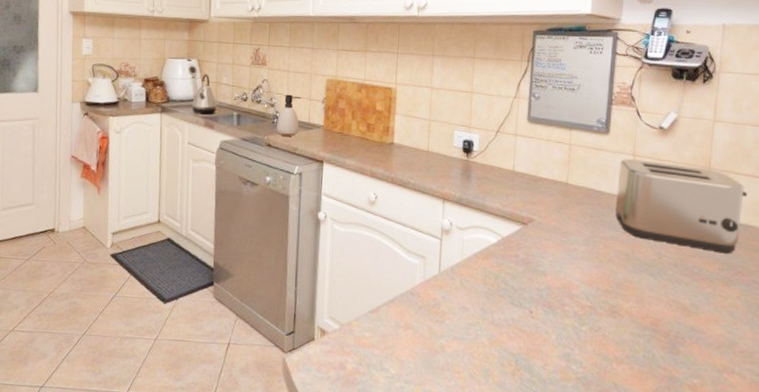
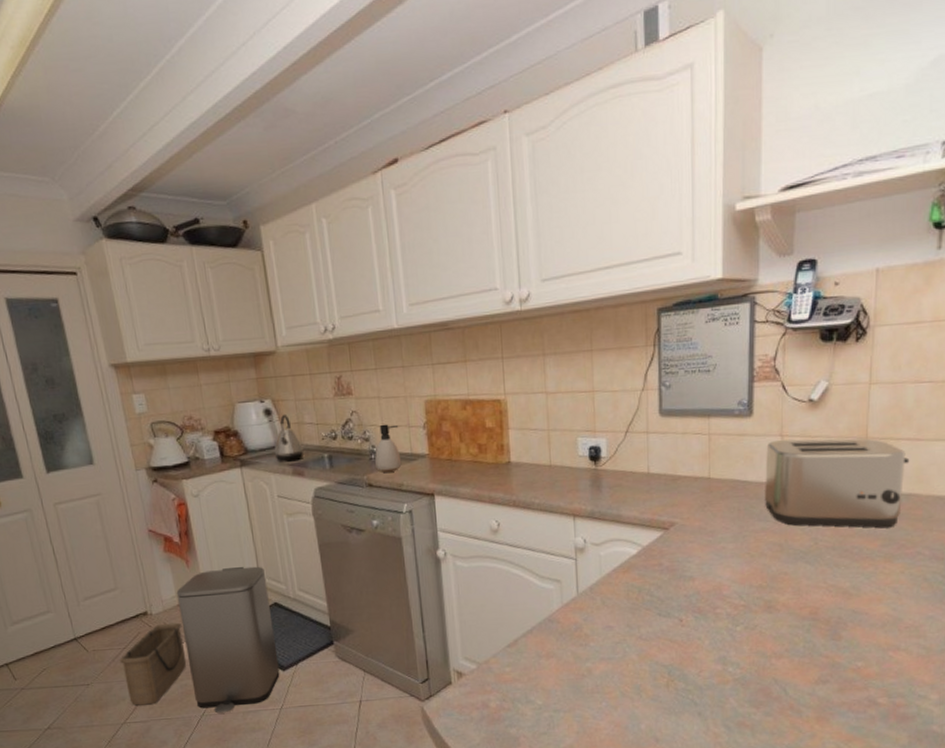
basket: none [21,242,83,317] -> present [120,622,187,706]
pedal bin: none [80,200,165,336] -> present [176,566,280,714]

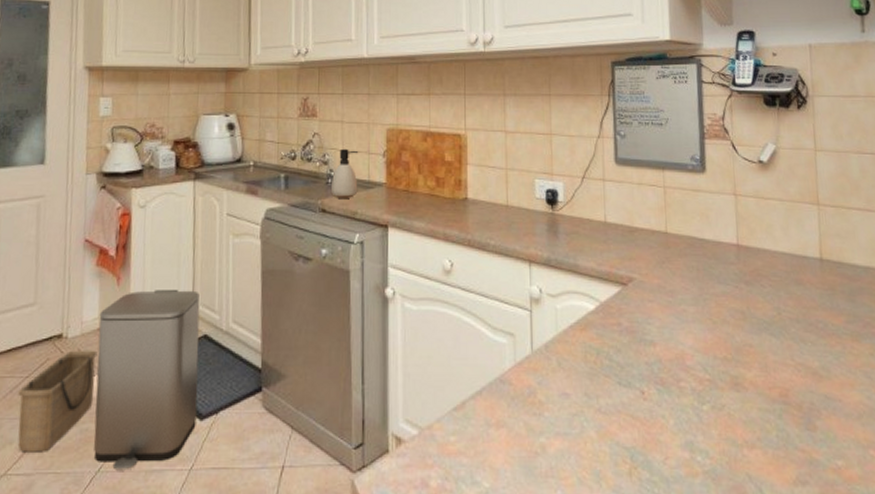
kettle: present [274,414,304,462] -> none [230,129,261,179]
toaster: present [764,438,910,528] -> none [721,200,863,303]

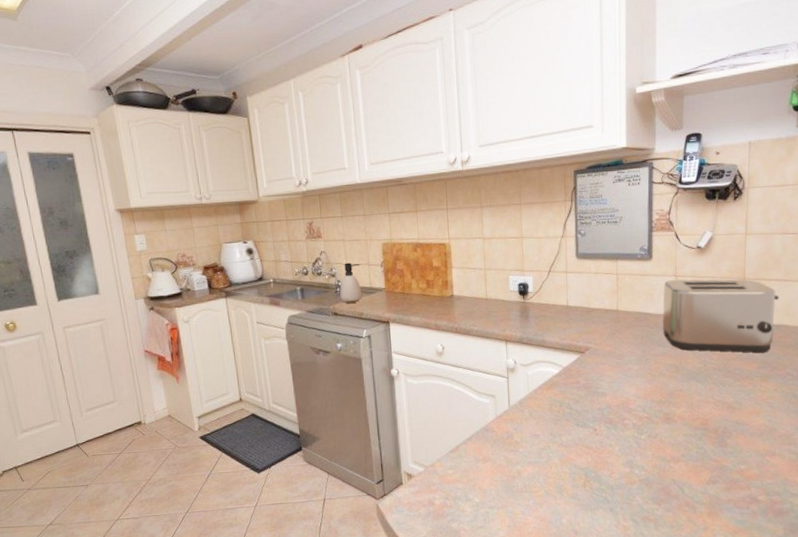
basket: present [17,350,98,452] -> none [116,431,175,504]
pedal bin: present [93,290,200,471] -> none [167,382,255,511]
toaster: none [721,200,863,303] -> present [662,279,779,353]

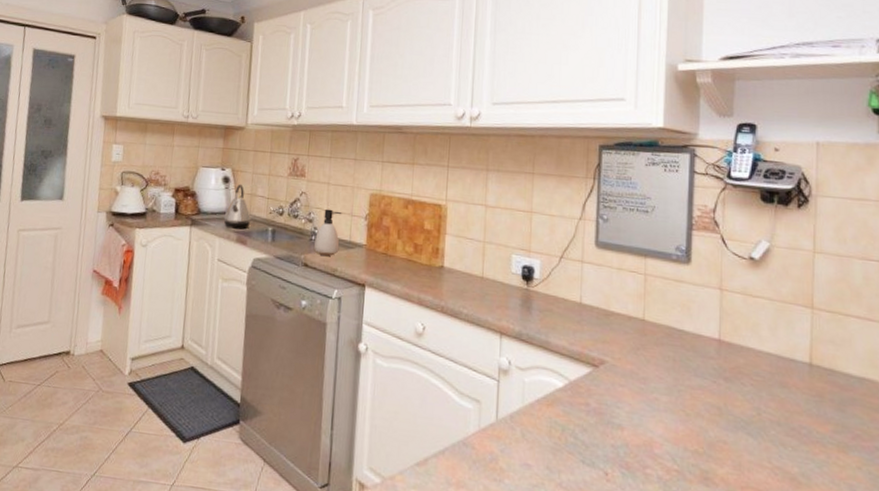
kettle: none [254,253,280,294] -> present [223,183,252,229]
toaster: present [662,279,779,353] -> none [701,293,861,413]

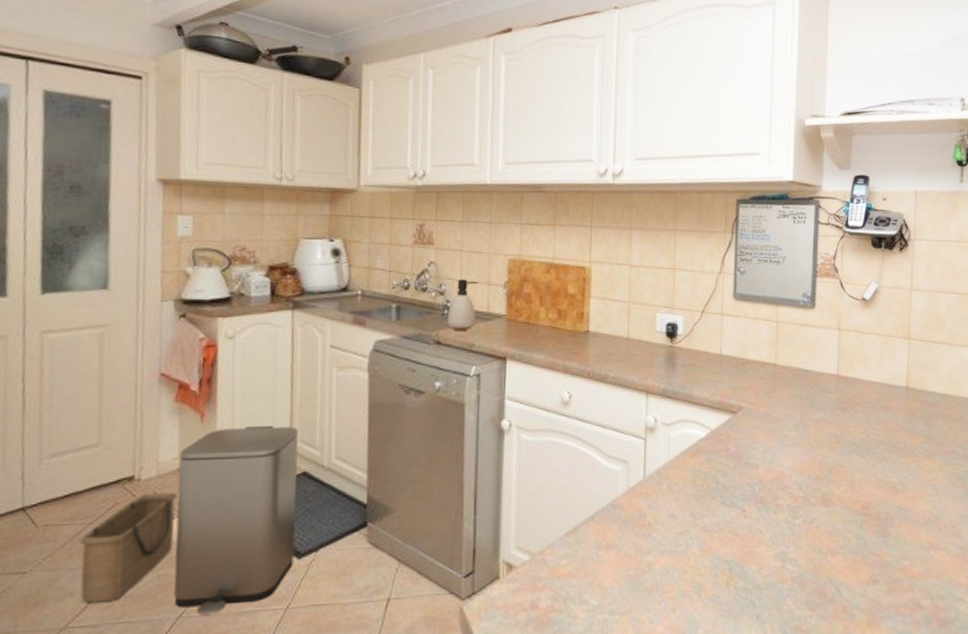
basket: none [28,367,99,452] -> present [80,492,178,603]
pedal bin: none [91,321,190,478] -> present [174,426,299,615]
kettle: present [223,183,252,229] -> none [335,256,370,309]

